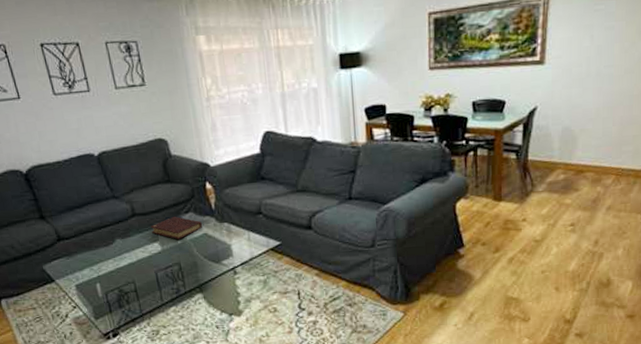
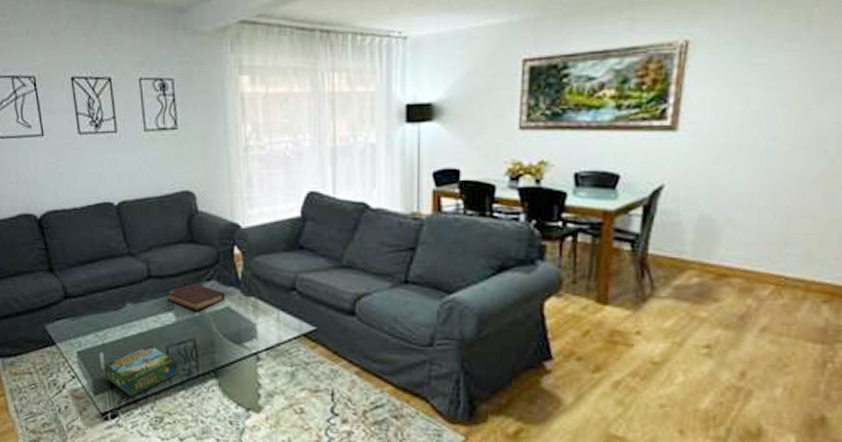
board game: none [101,272,169,317] -> present [104,345,179,397]

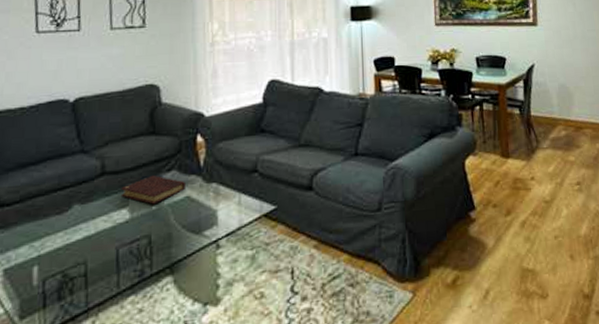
board game: present [104,345,179,397] -> none [37,248,129,314]

